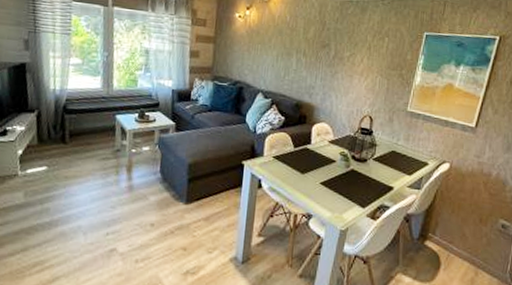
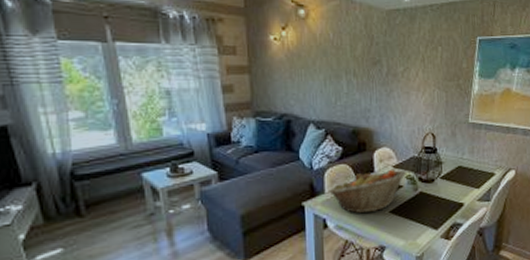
fruit basket: none [267,142,341,181] -> present [329,169,406,213]

